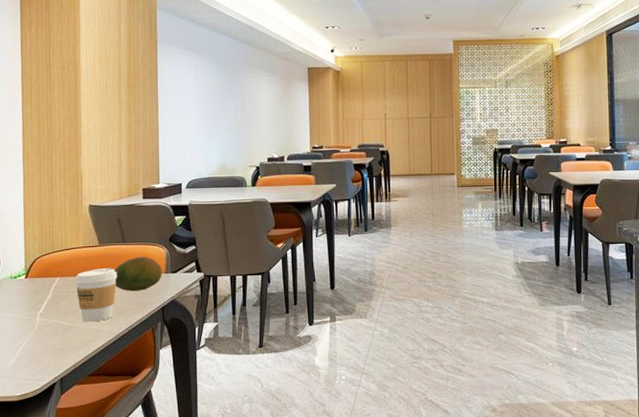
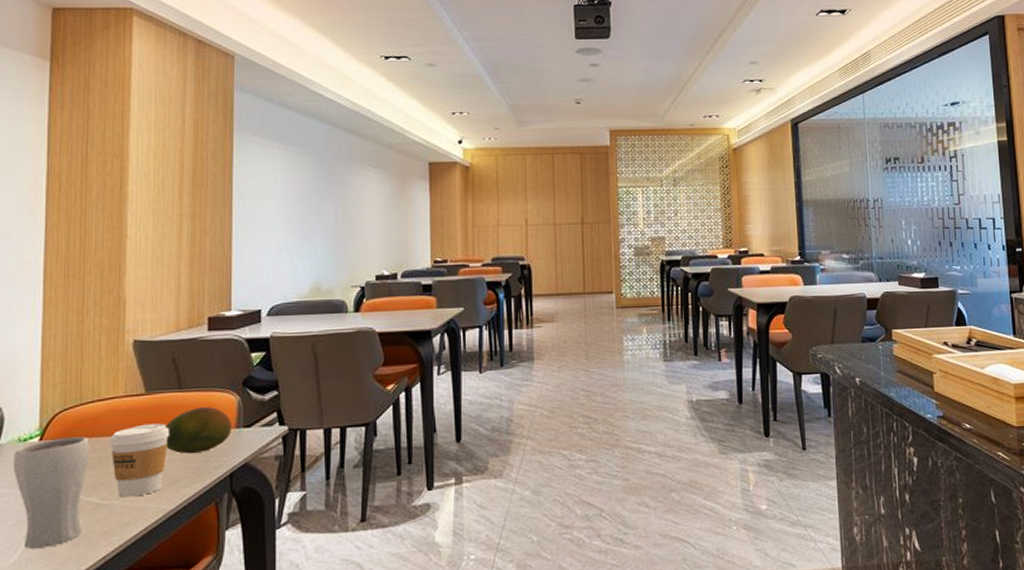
drinking glass: none [7,276,61,357] -> present [13,437,89,549]

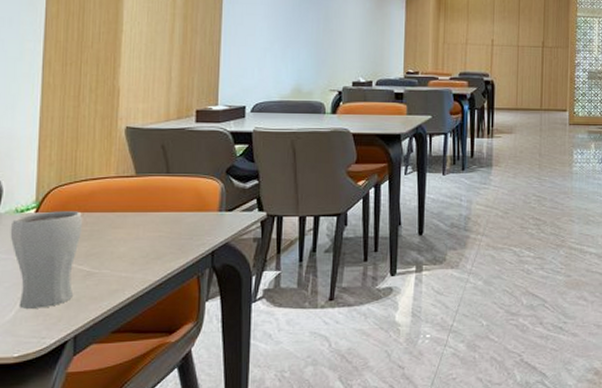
coffee cup: present [110,423,170,498] -> none [101,203,158,268]
fruit: present [165,406,233,455] -> none [153,190,216,232]

